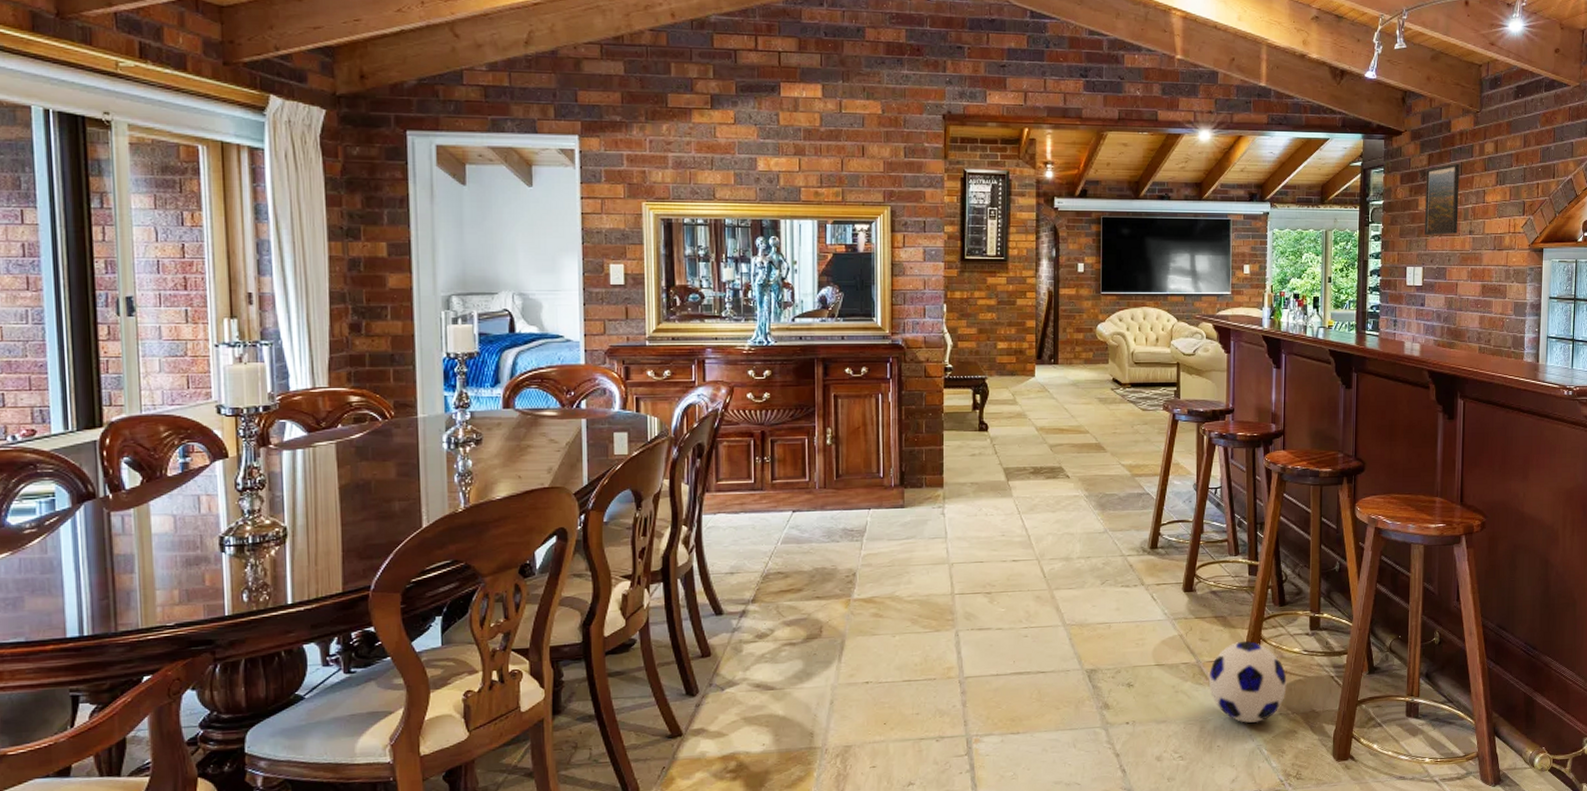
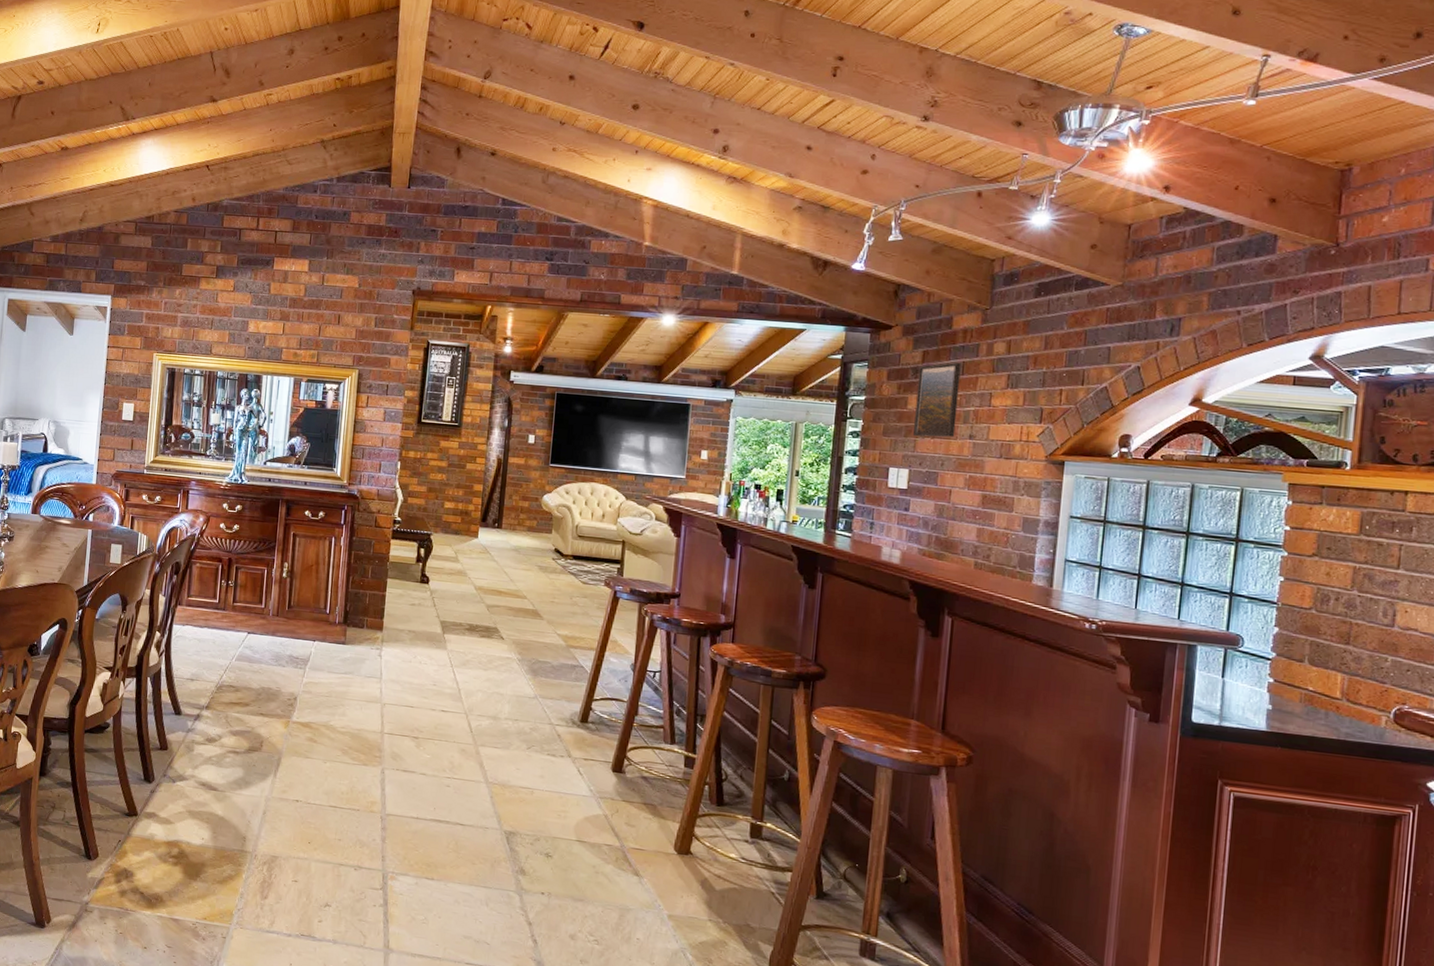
soccer ball: present [1208,641,1287,723] -> none [632,834,720,924]

